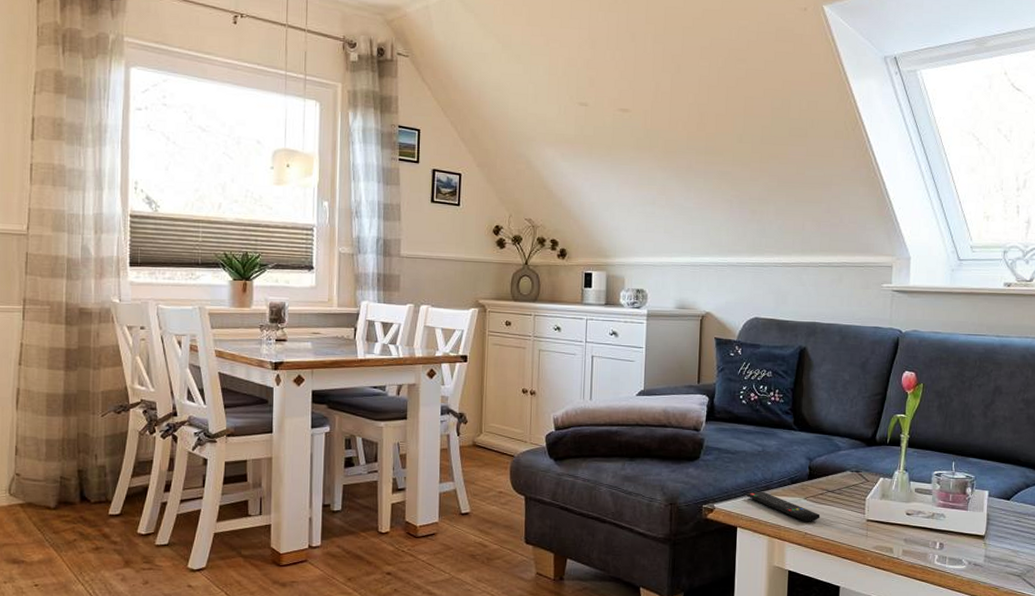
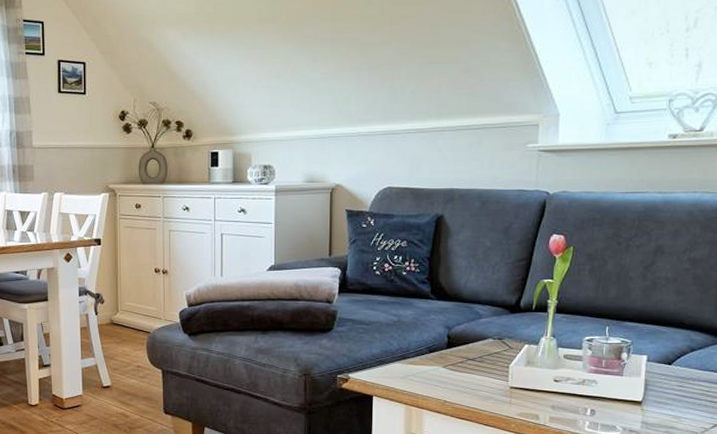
remote control: present [746,491,821,522] -> none [381,360,460,390]

